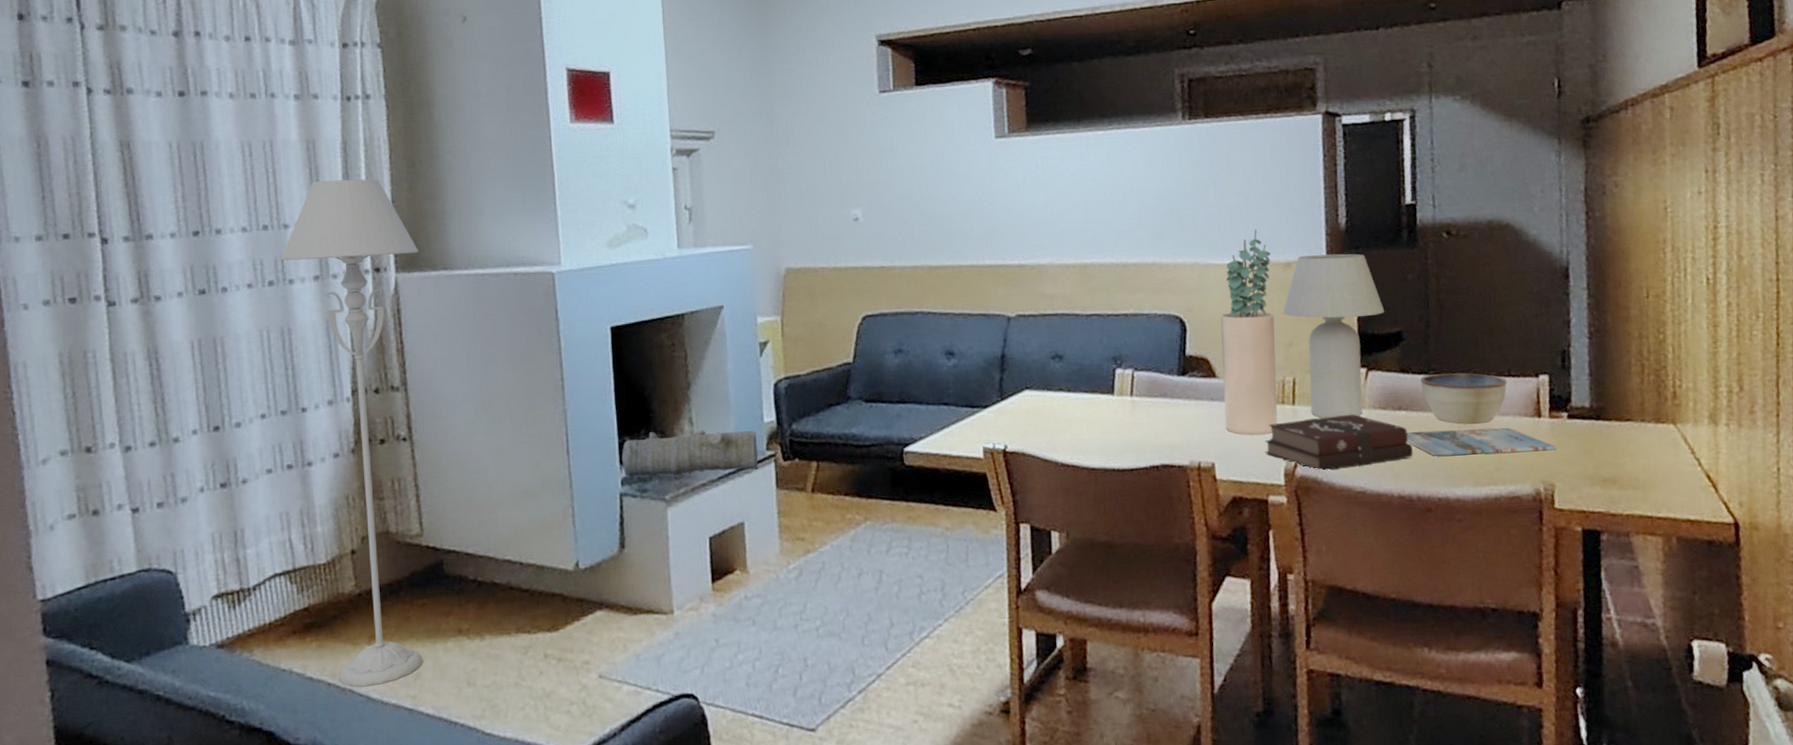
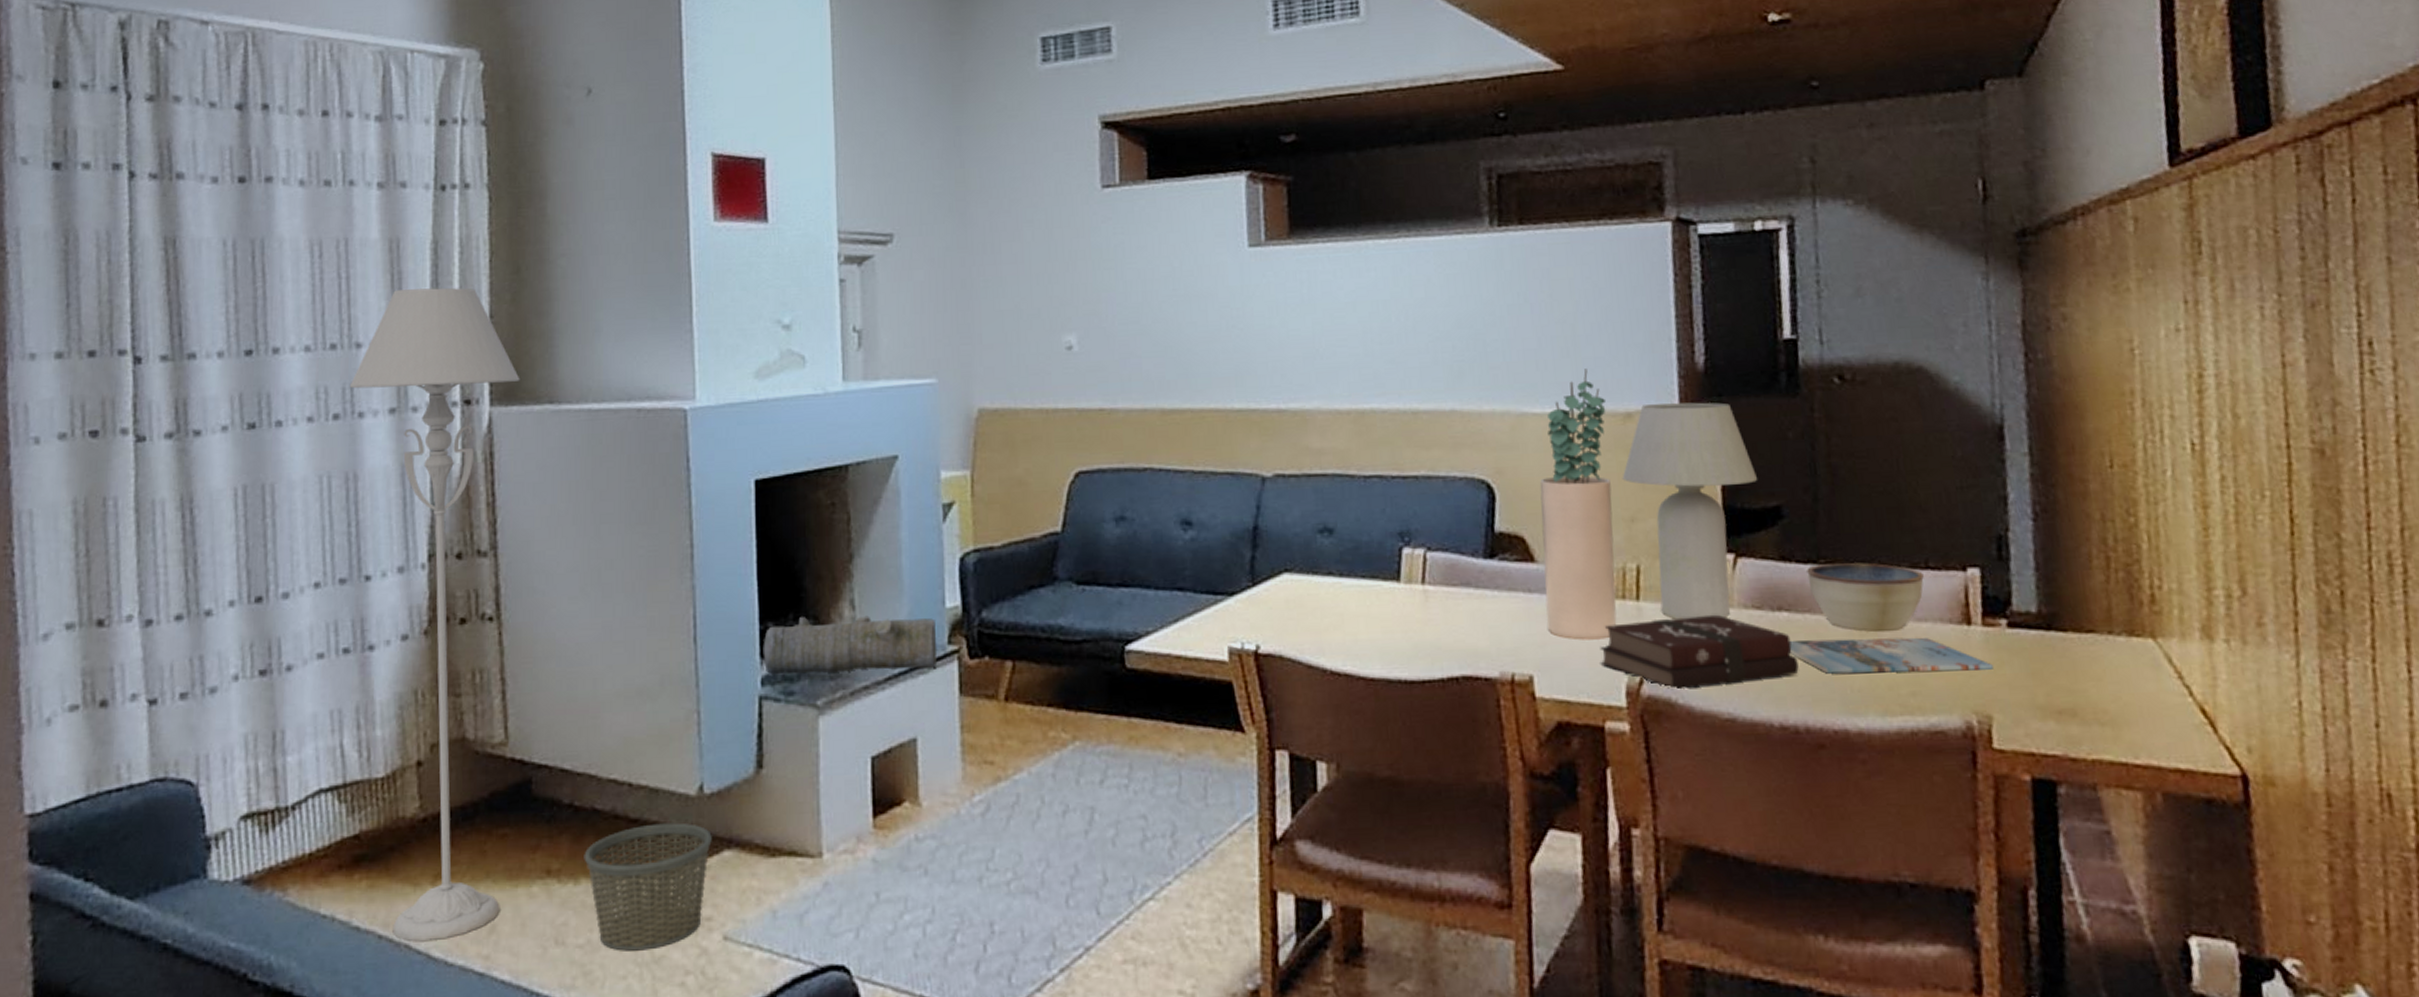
basket: none [487,591,587,689] -> present [584,822,712,951]

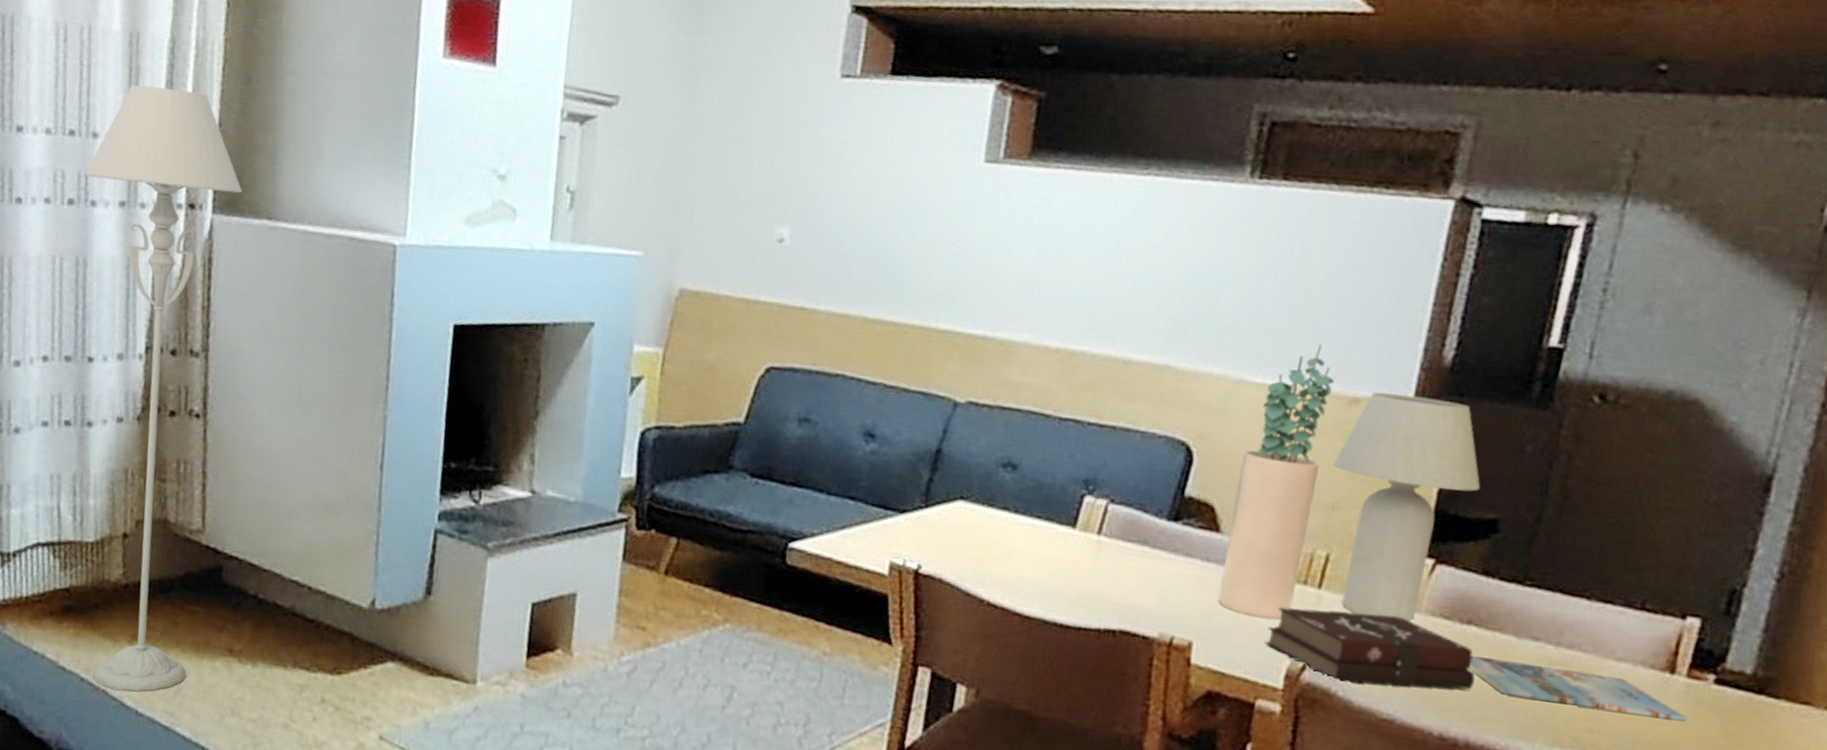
basket: present [584,822,712,951] -> none [262,626,379,735]
decorative log: present [763,615,938,675] -> none [442,463,609,532]
bowl: present [1807,562,1924,633] -> none [1507,585,1637,667]

